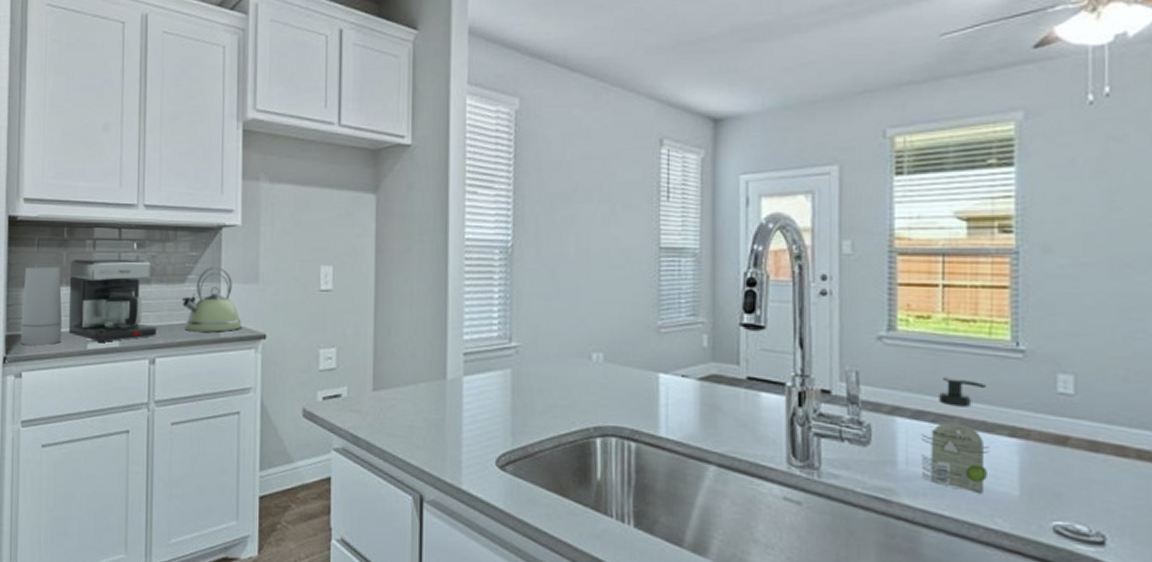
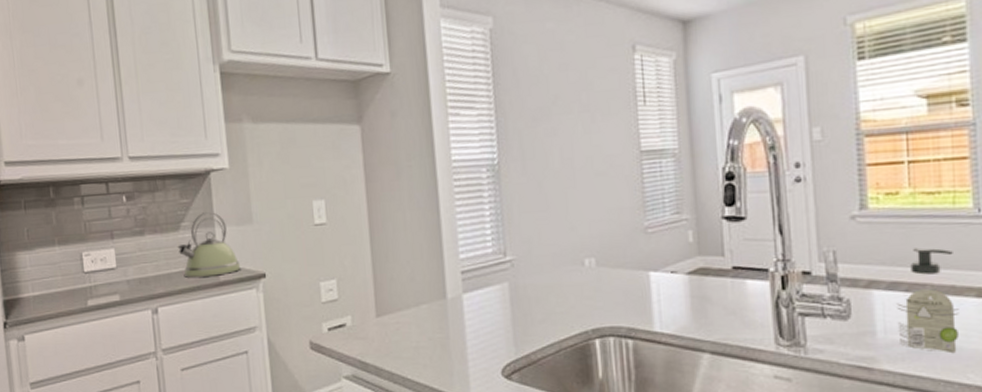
canister: present [21,267,62,346] -> none [14,228,61,308]
coffee maker: present [68,259,157,342] -> none [60,212,156,298]

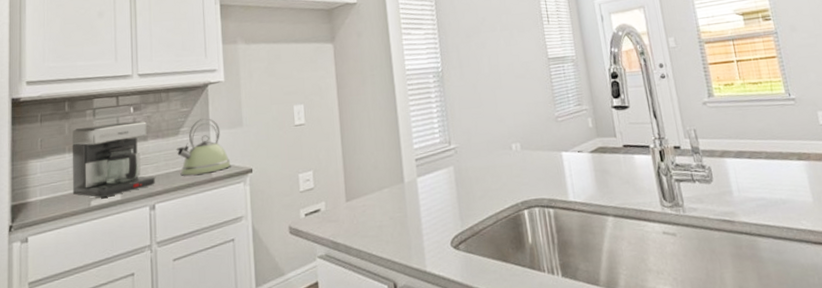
coffee maker: none [60,212,156,298] -> present [72,121,155,198]
soap dispenser: present [896,247,959,354] -> none [743,124,791,206]

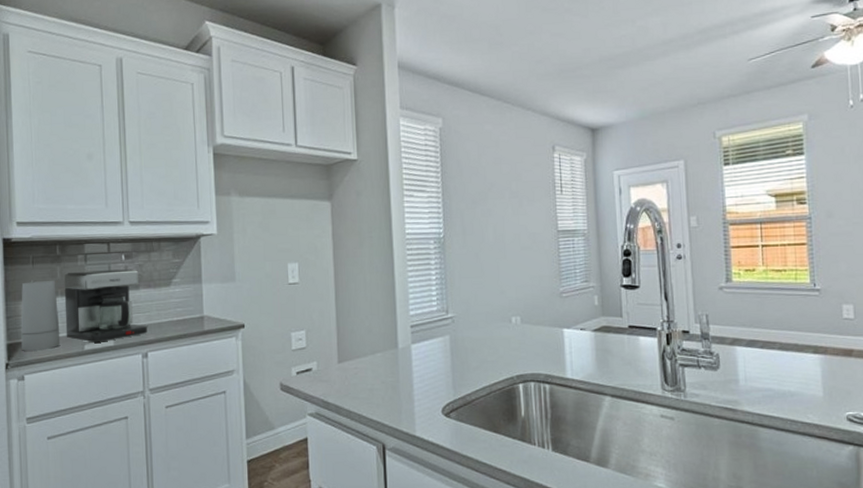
canister: none [26,137,67,212] -> present [21,281,61,351]
kettle: present [176,117,231,176] -> none [168,270,223,328]

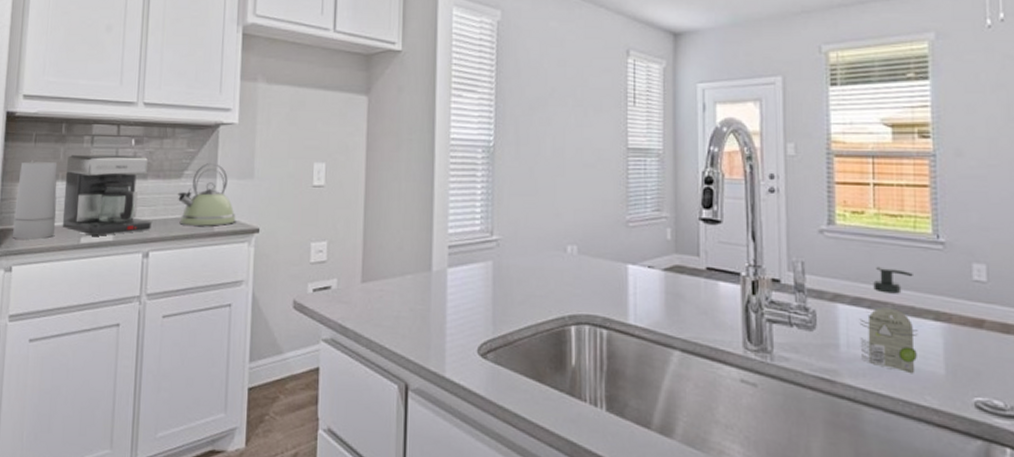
kettle: none [168,270,223,328] -> present [177,162,236,227]
soap dispenser: none [754,313,801,398] -> present [859,266,918,374]

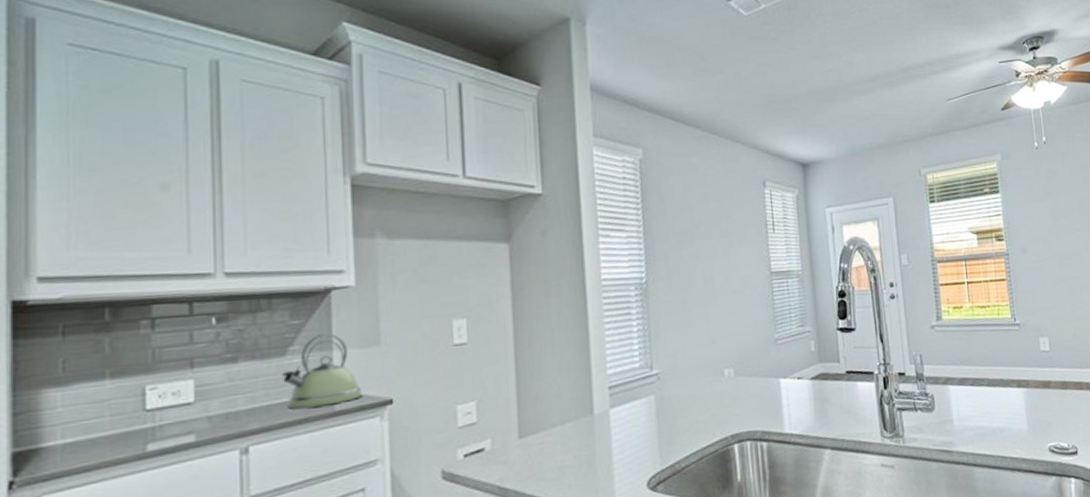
canister: present [13,161,58,240] -> none [38,357,107,461]
coffee maker: present [62,154,151,236] -> none [115,336,249,440]
soap dispenser: present [859,266,918,374] -> none [965,350,1008,434]

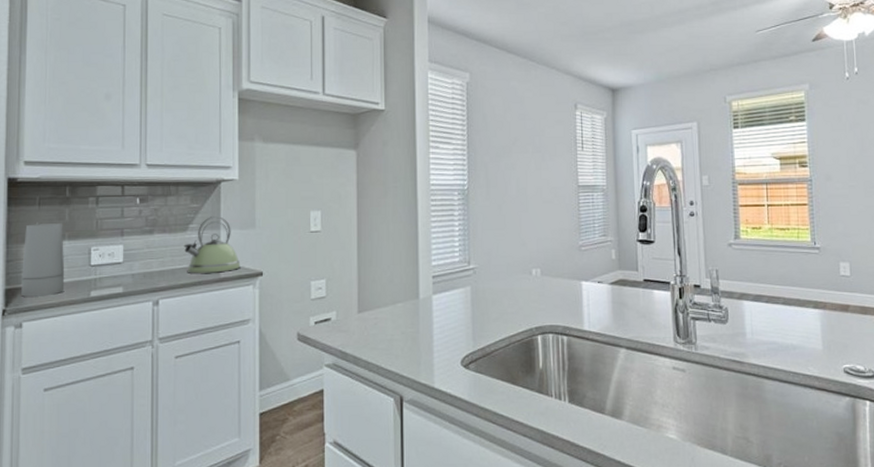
canister: none [38,357,107,461] -> present [21,223,65,297]

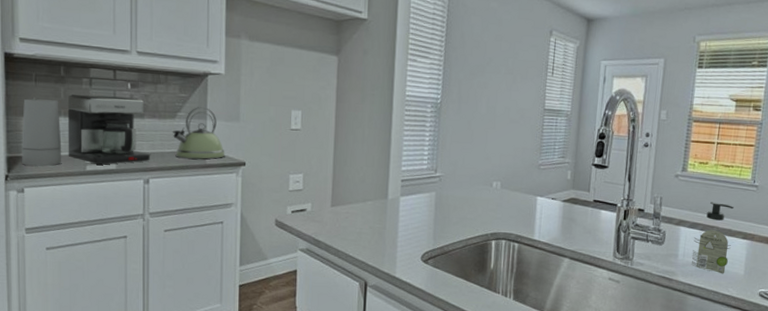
coffee maker: none [71,213,160,289] -> present [67,94,150,165]
soap dispenser: none [760,269,802,351] -> present [691,201,734,274]

